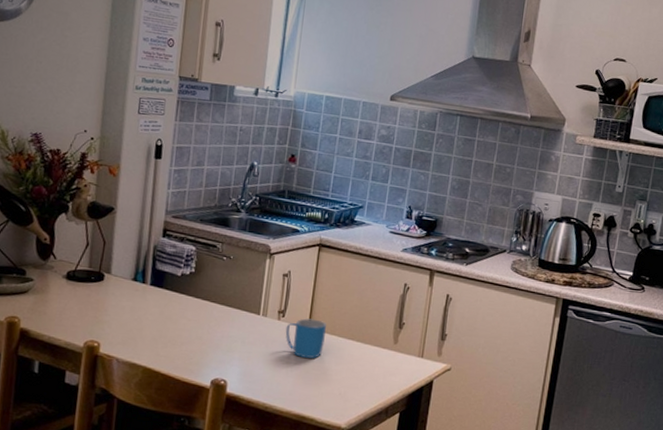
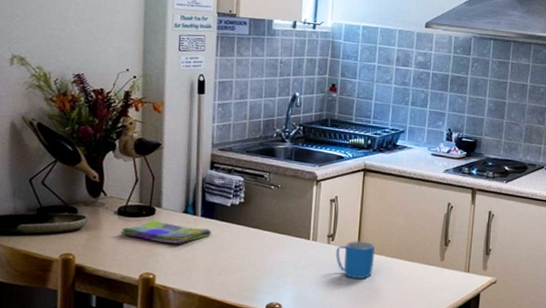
dish towel: none [67,286,160,313] -> present [120,220,211,244]

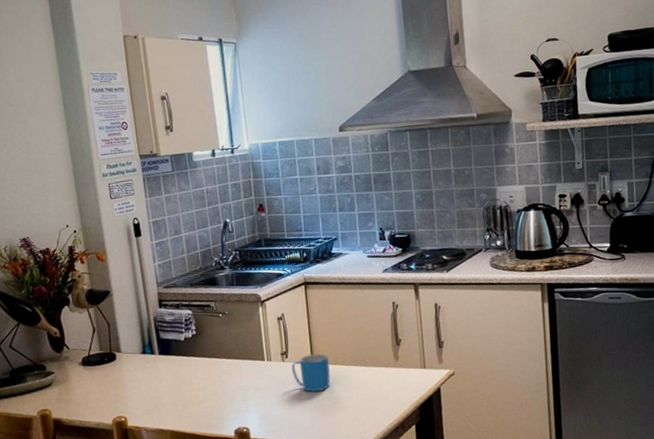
dish towel: present [120,220,211,244] -> none [88,364,171,386]

